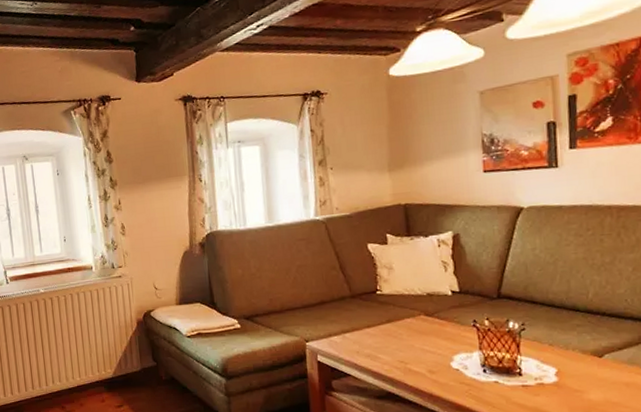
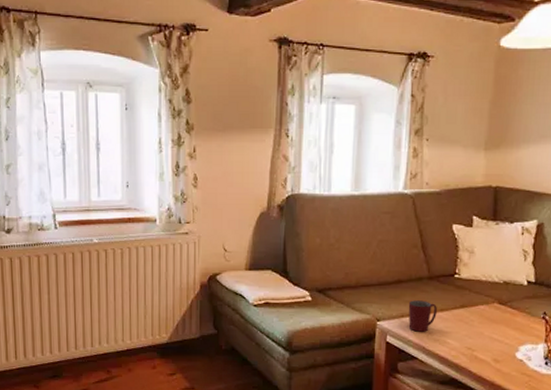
mug: none [334,318,364,350] -> present [408,300,437,332]

